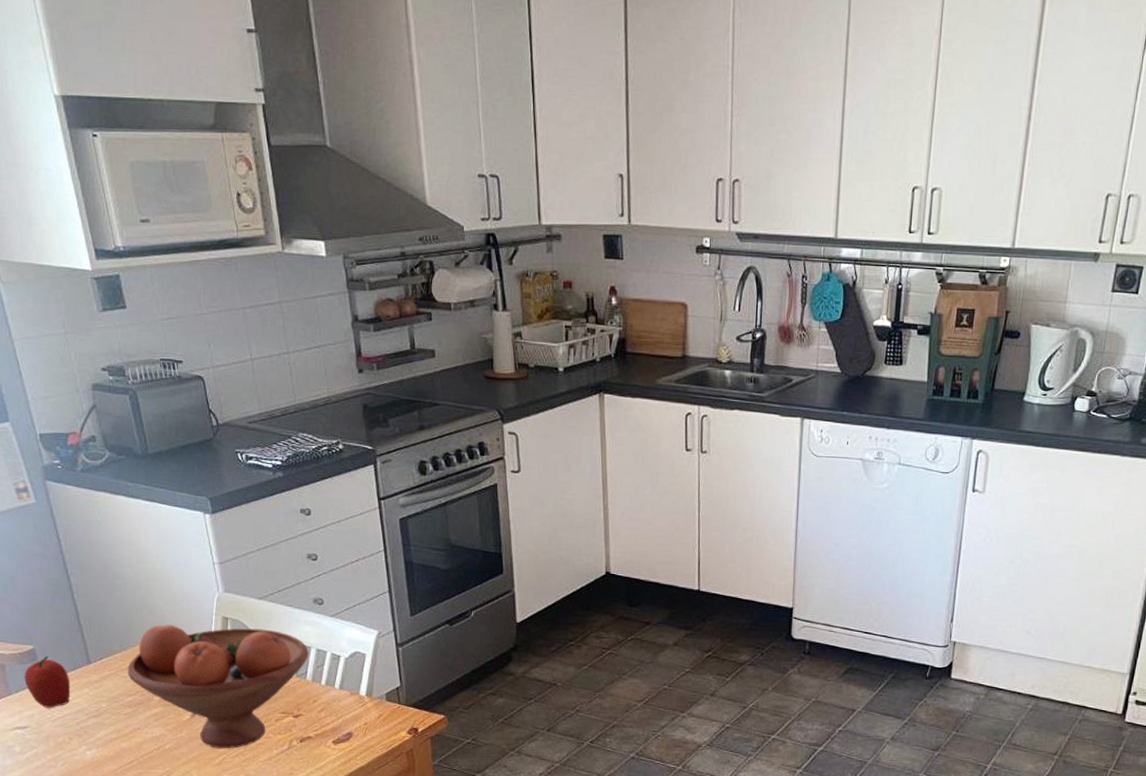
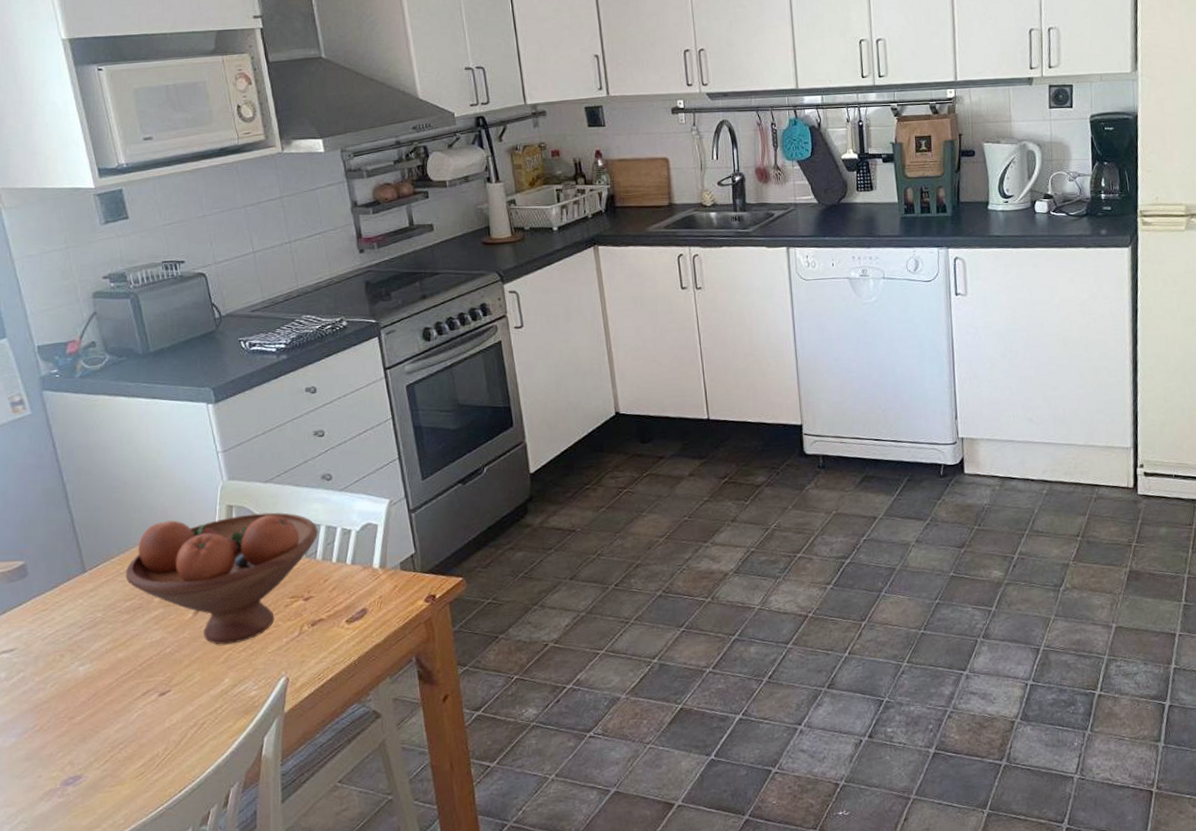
fruit: present [24,655,71,708] -> none [13,569,64,626]

